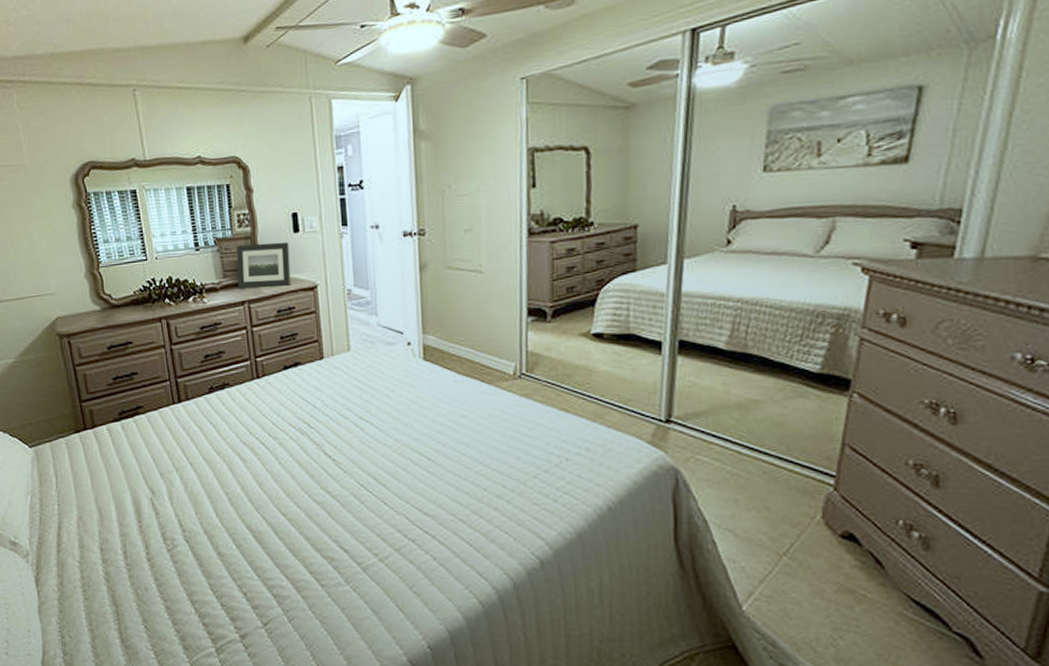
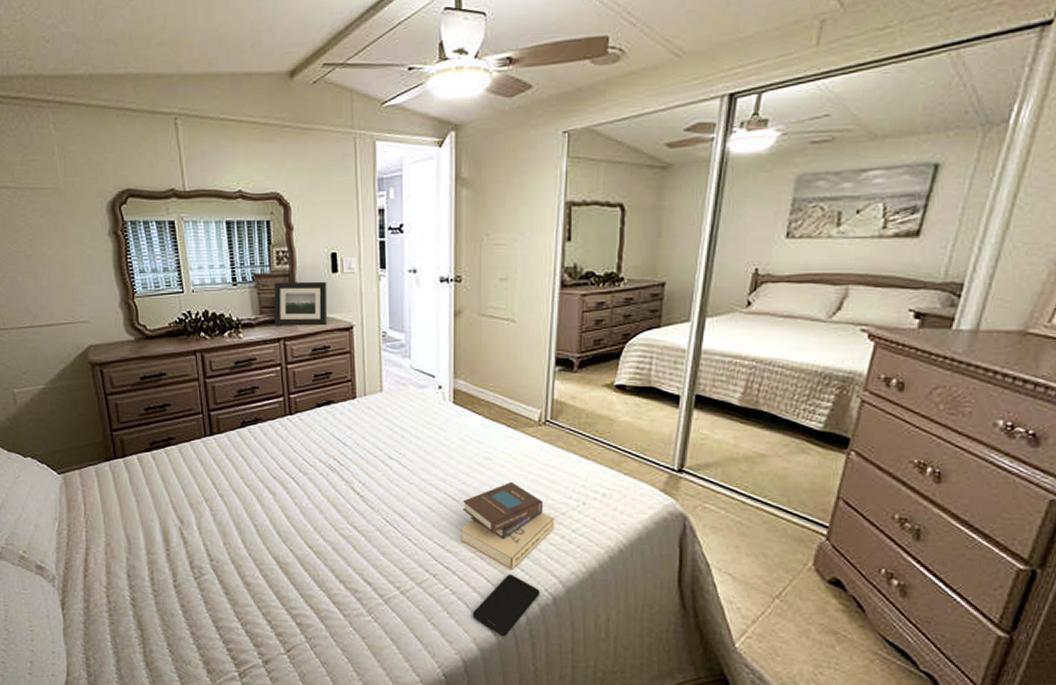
books: none [437,439,538,532] -> present [459,481,555,569]
smartphone: none [455,537,526,605] -> present [472,574,540,637]

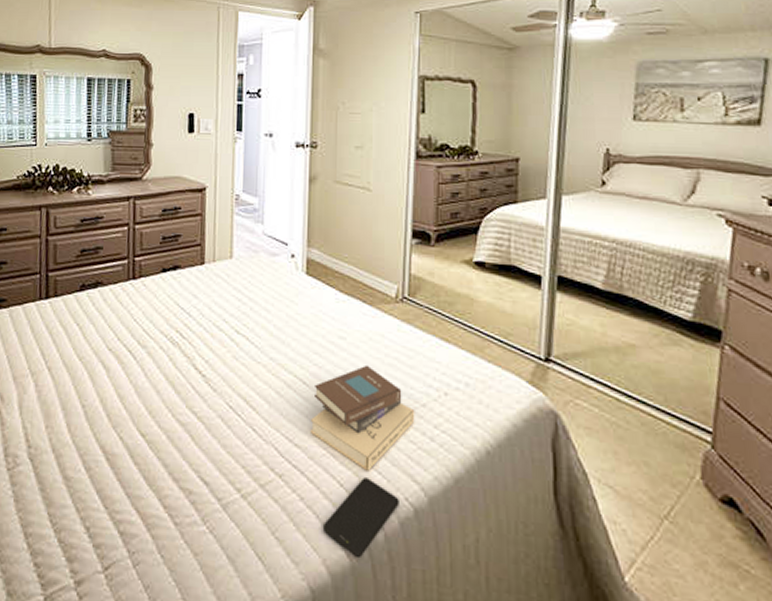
picture frame: present [273,281,328,326] -> none [125,139,183,186]

